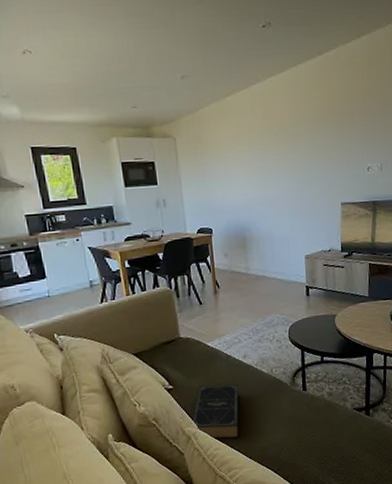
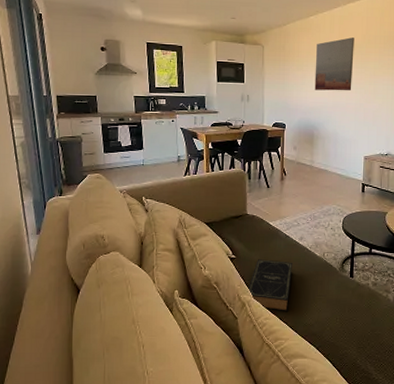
wall art: none [237,118,284,185] -> present [314,37,354,91]

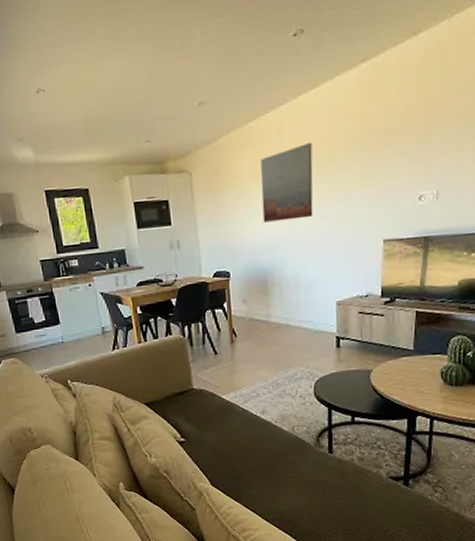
book: present [247,259,292,312] -> none [203,440,256,499]

